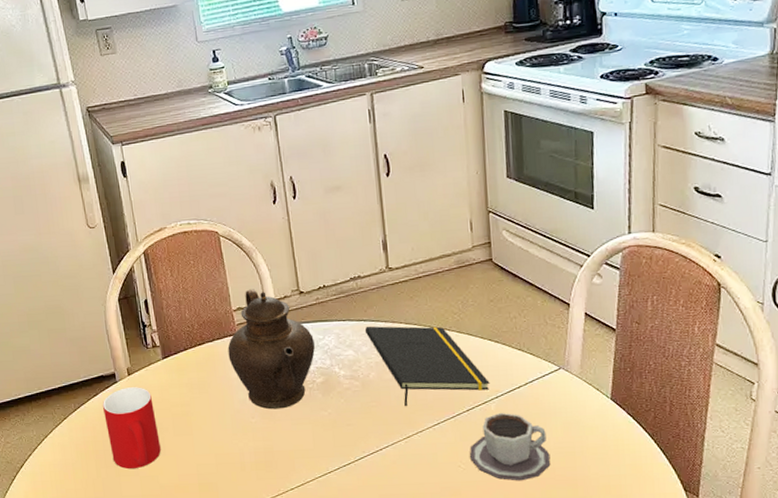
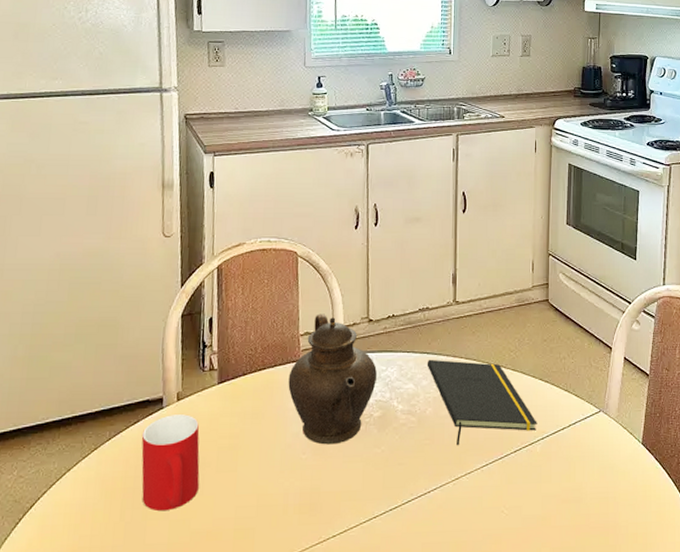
cup: present [469,412,551,481] -> none [512,454,586,528]

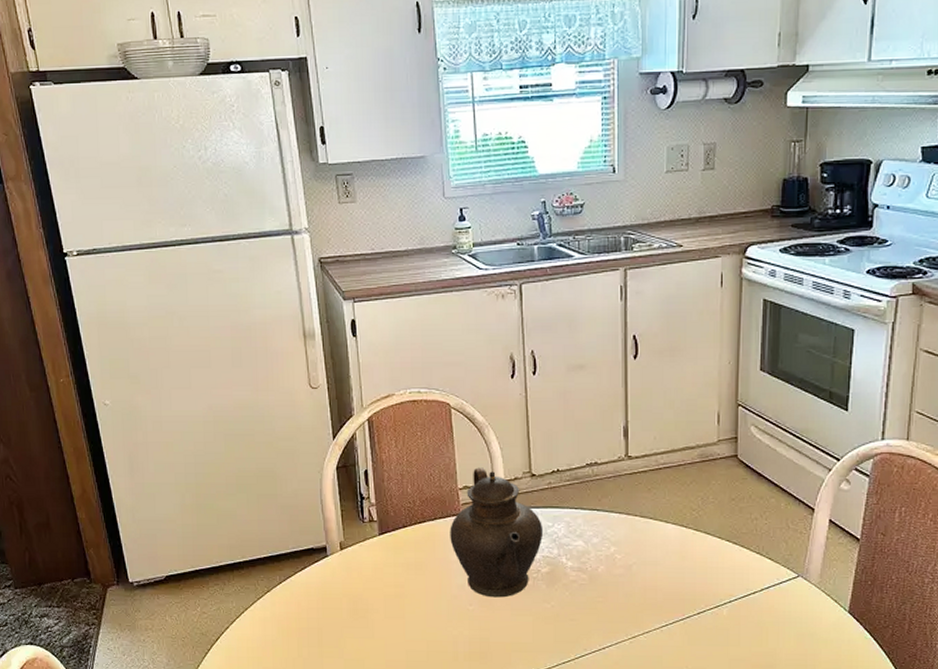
cup: present [141,414,200,512] -> none [309,563,369,651]
notepad: present [427,359,537,446] -> none [597,516,724,605]

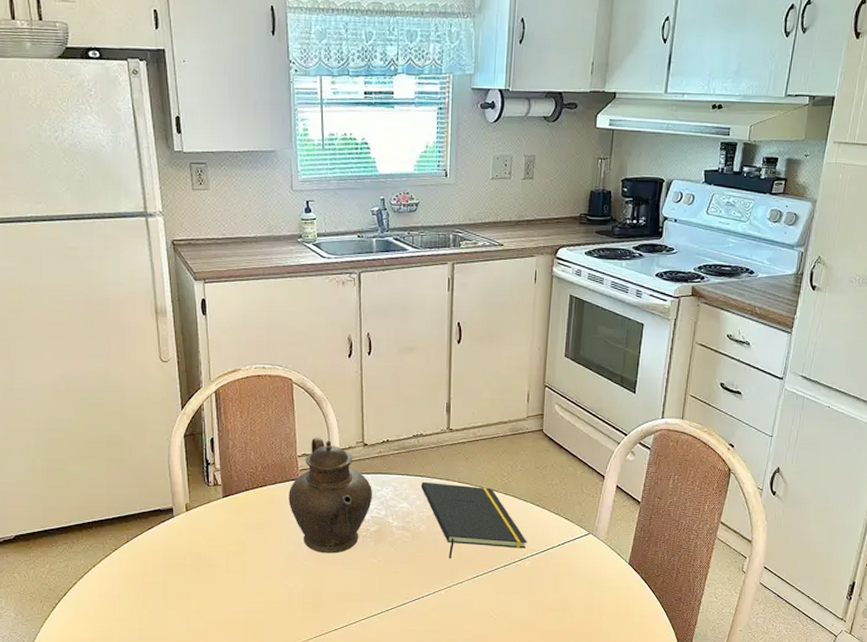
notepad: none [597,516,724,605] -> present [420,481,527,559]

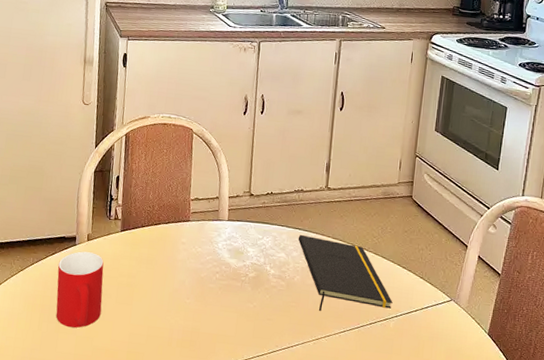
cup: none [156,523,211,603] -> present [56,251,104,328]
teapot: present [288,437,372,554] -> none [178,183,254,295]

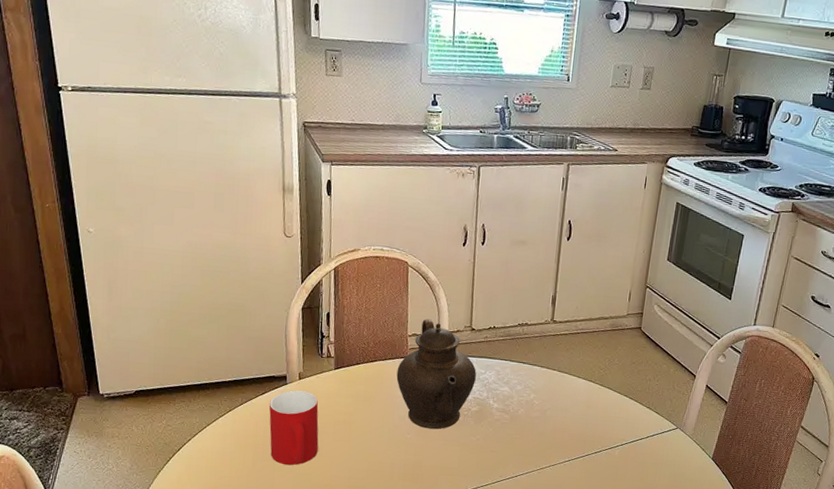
teapot: none [178,183,254,295] -> present [396,319,476,430]
notepad: present [298,234,393,312] -> none [522,368,619,443]

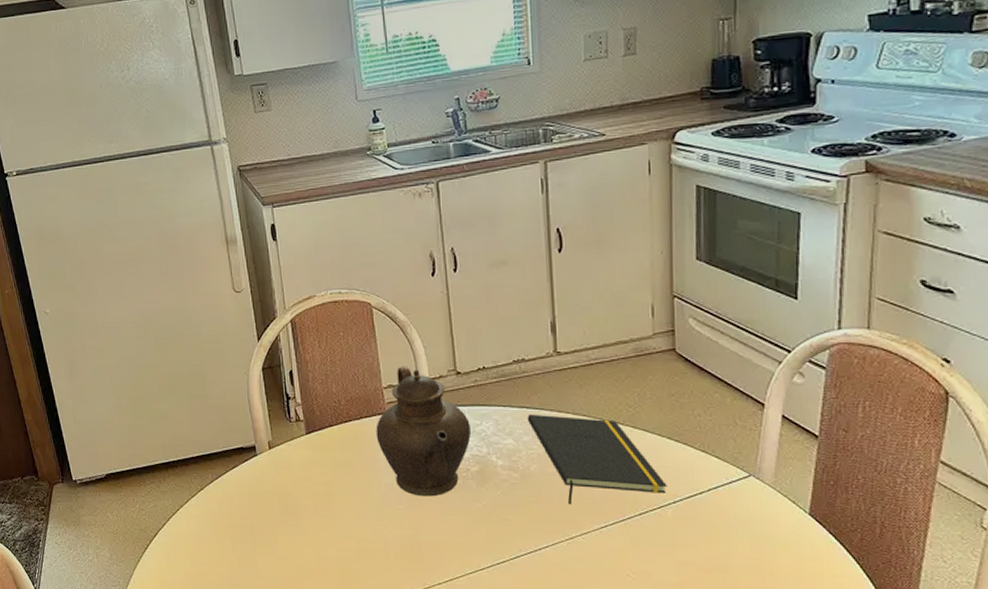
cup: present [269,390,319,466] -> none [240,462,300,548]
notepad: none [522,368,619,443] -> present [527,414,667,505]

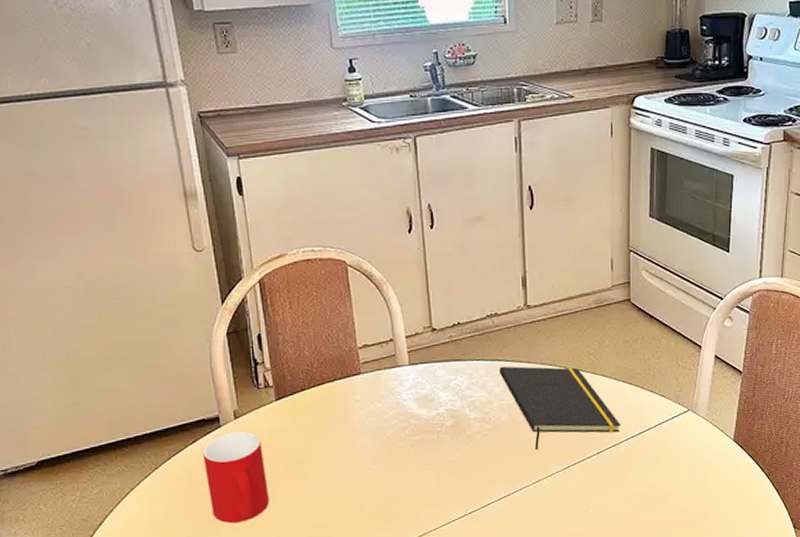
cup: none [240,462,300,548] -> present [202,431,269,524]
teapot: present [376,366,471,497] -> none [350,324,445,455]

